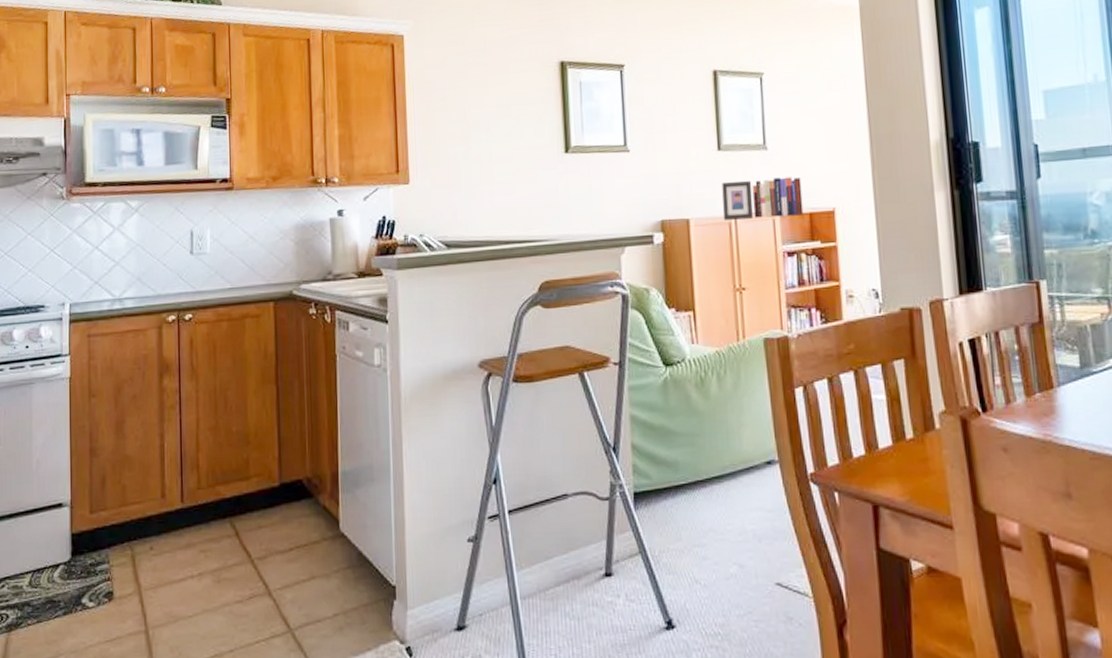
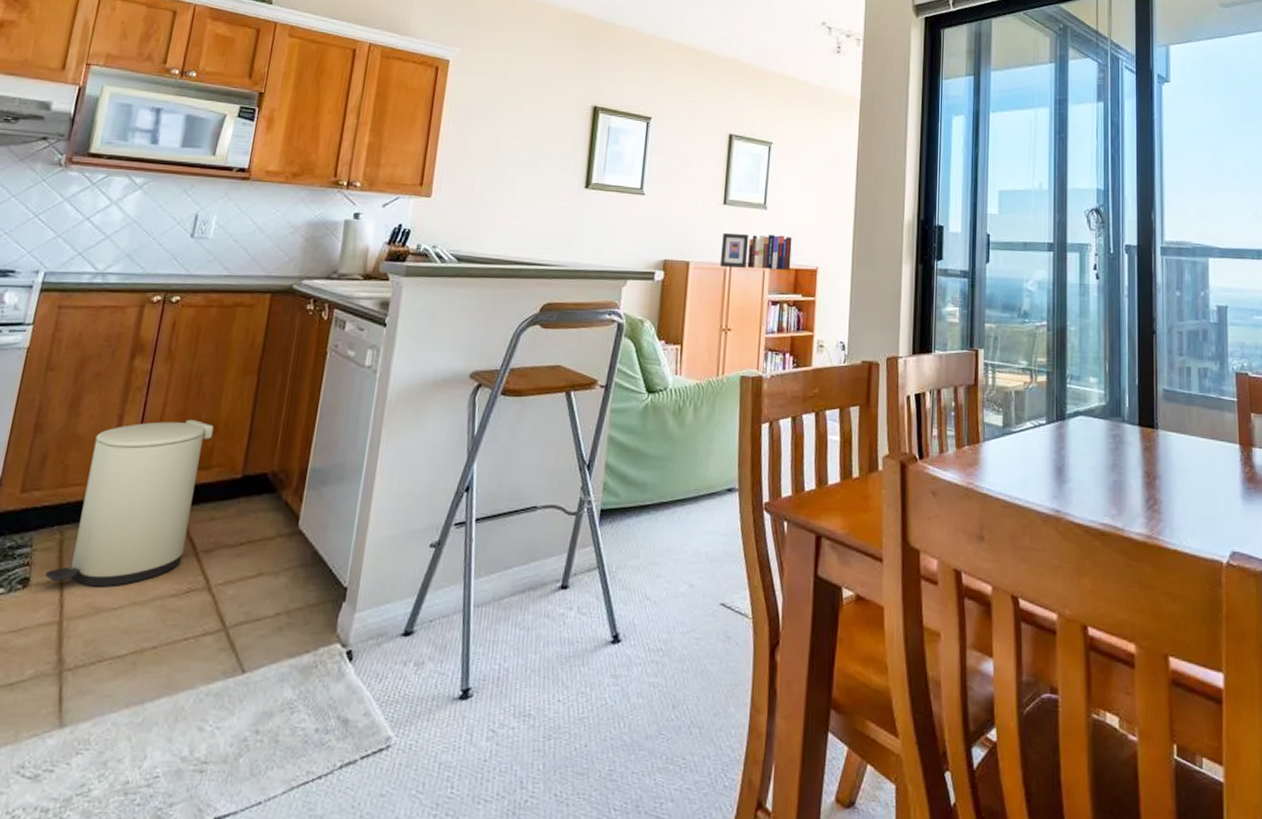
pedal bin: none [125,433,246,597] -> present [44,420,215,587]

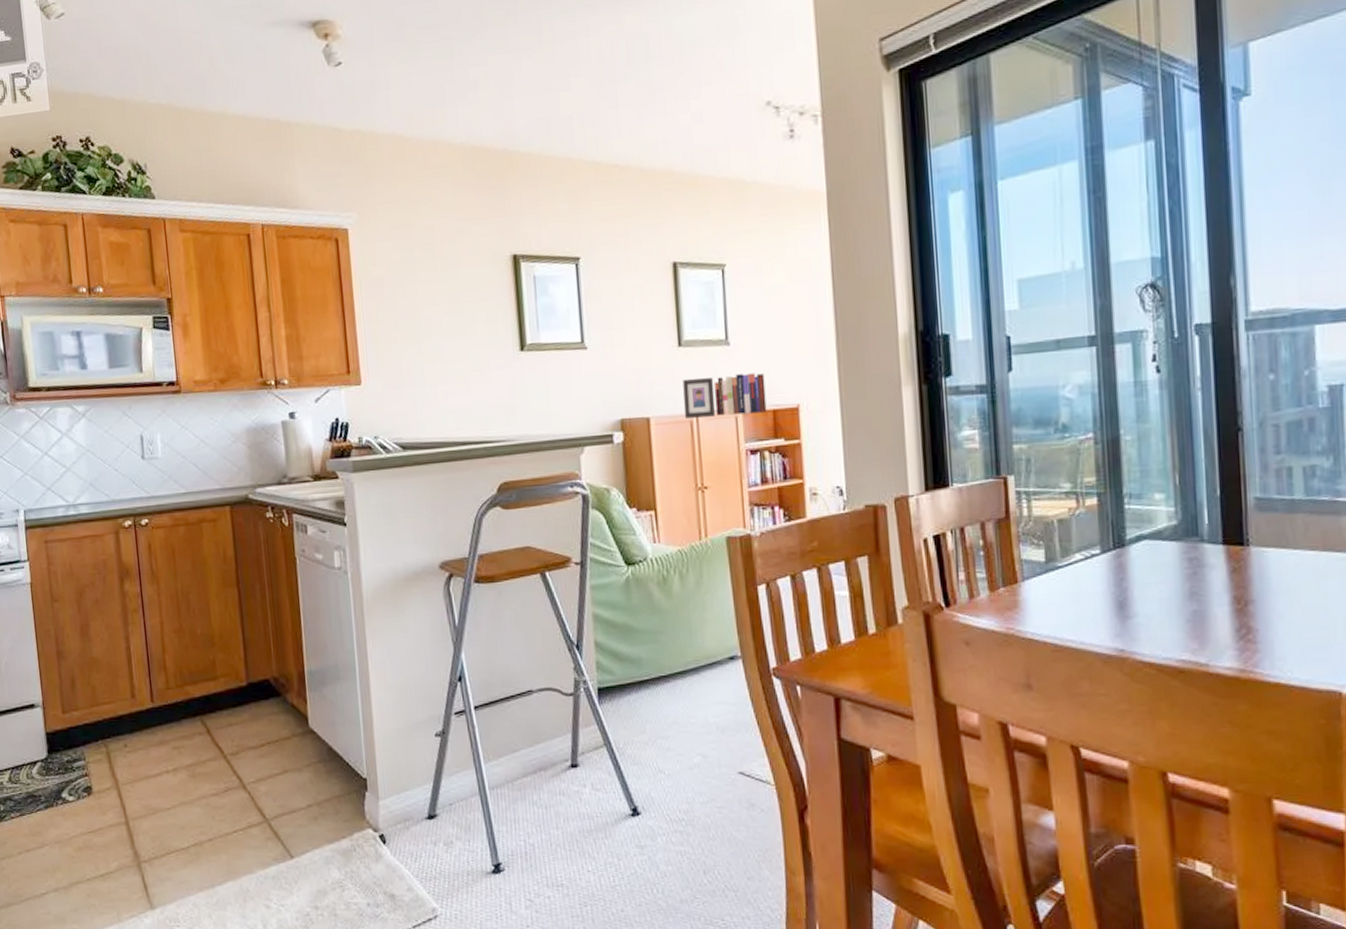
pedal bin: present [44,420,215,587] -> none [102,635,214,791]

